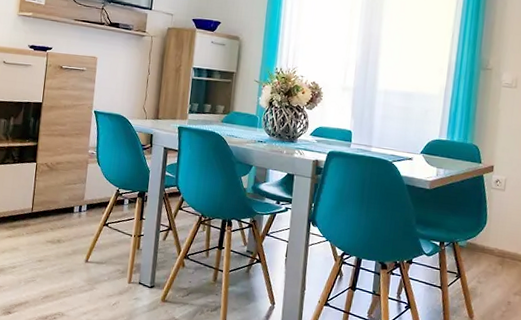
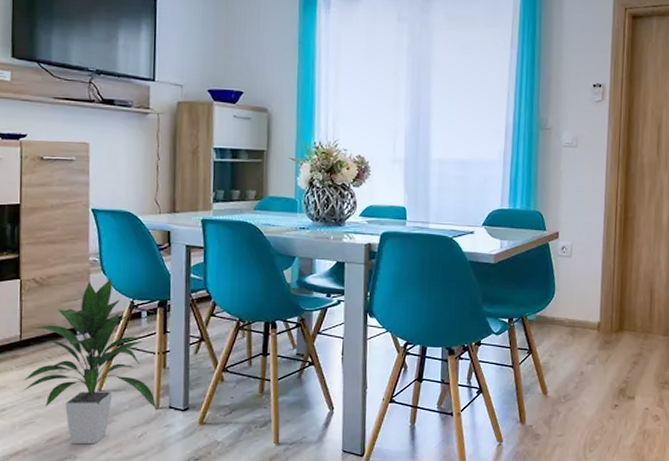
indoor plant: none [29,168,130,305] -> present [23,277,157,445]

